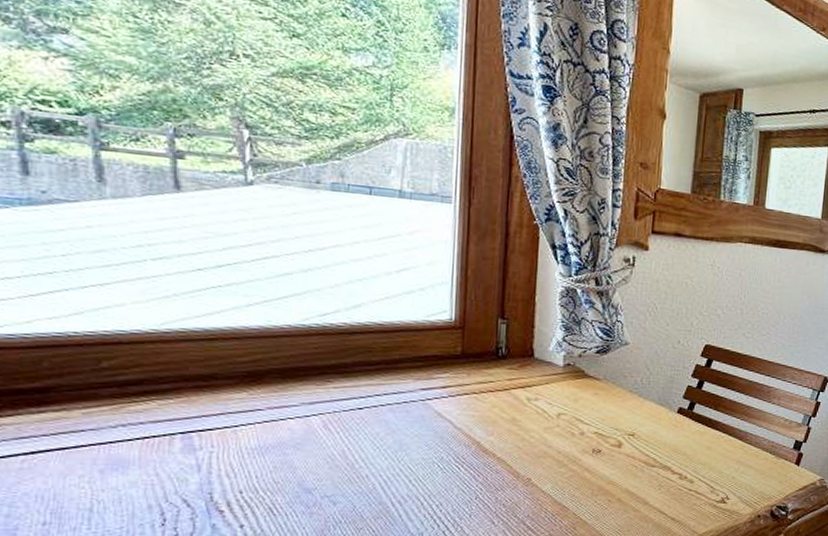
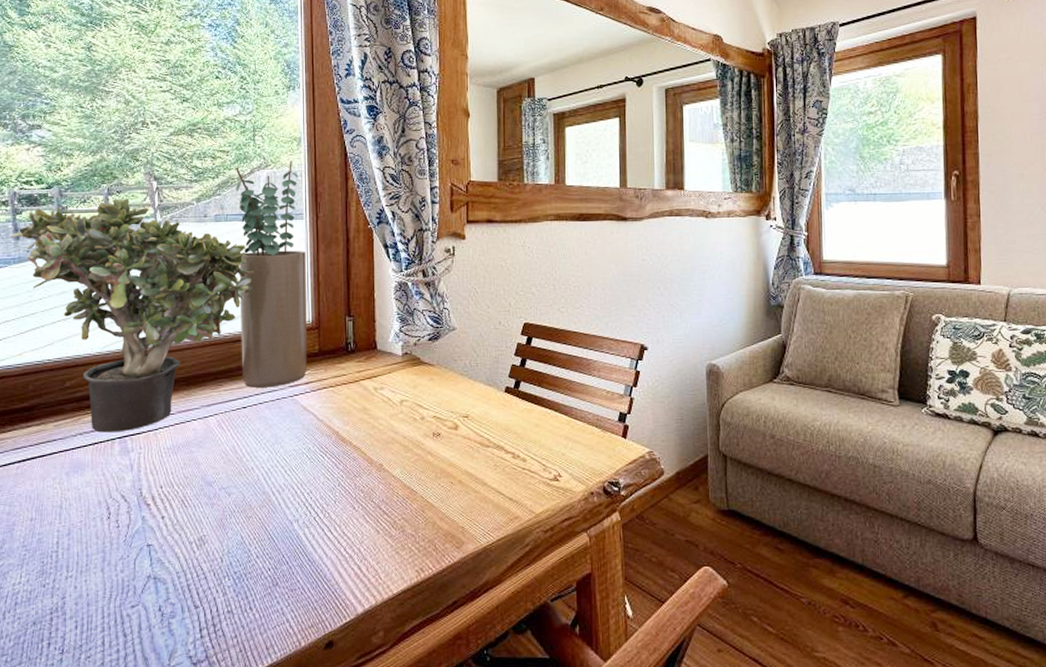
potted plant: none [14,138,382,426] -> present [10,198,254,433]
vase: none [359,131,452,389] -> present [236,160,307,388]

